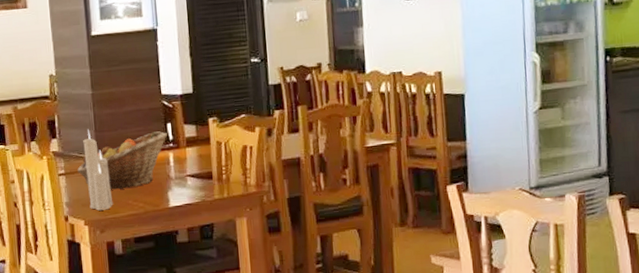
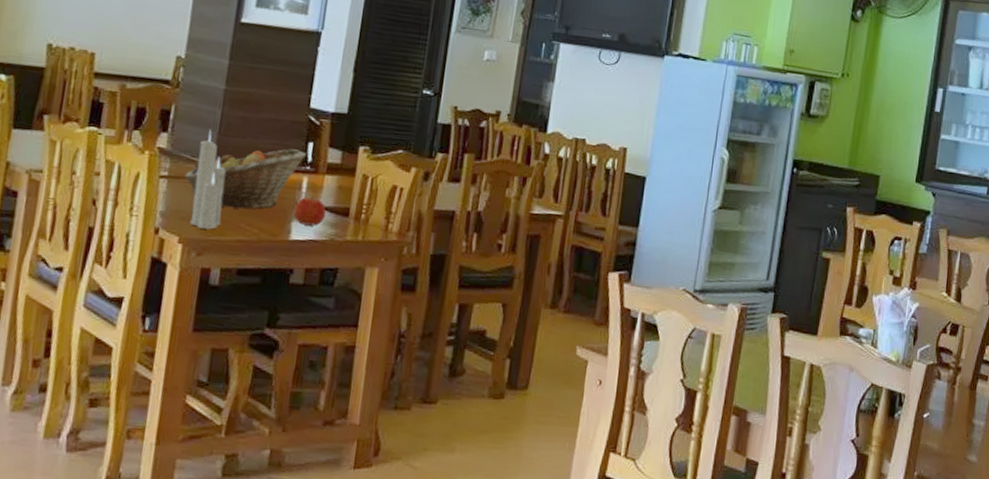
apple: none [167,168,193,193] -> present [293,197,326,226]

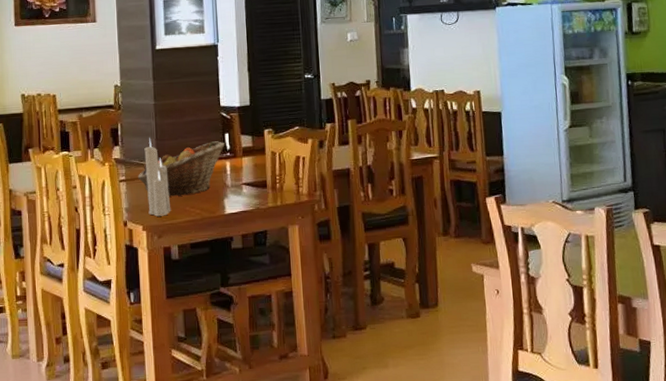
apple: present [293,197,326,226] -> none [224,176,248,200]

